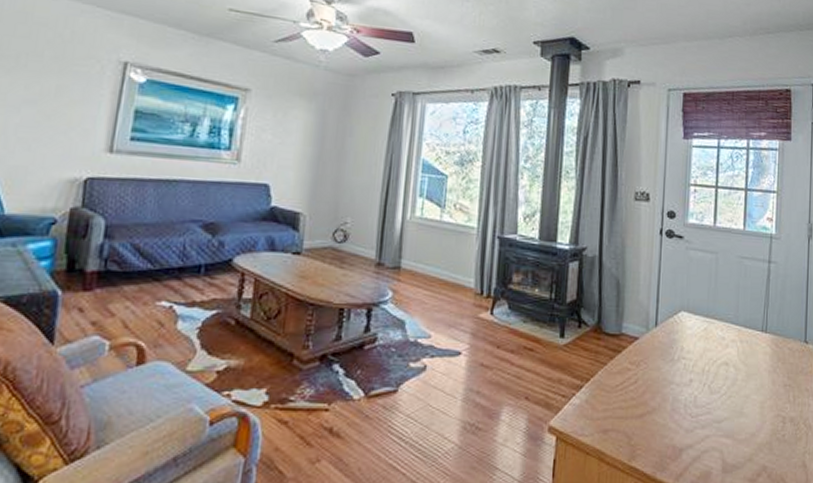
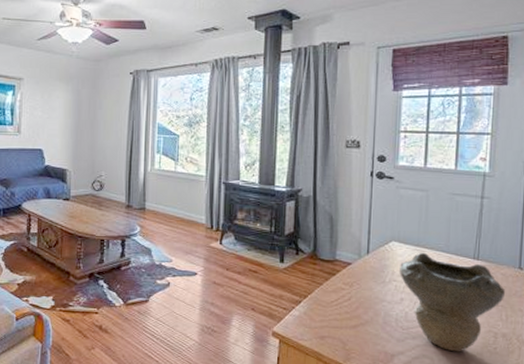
decorative bowl: none [689,324,792,442] -> present [400,252,505,352]

